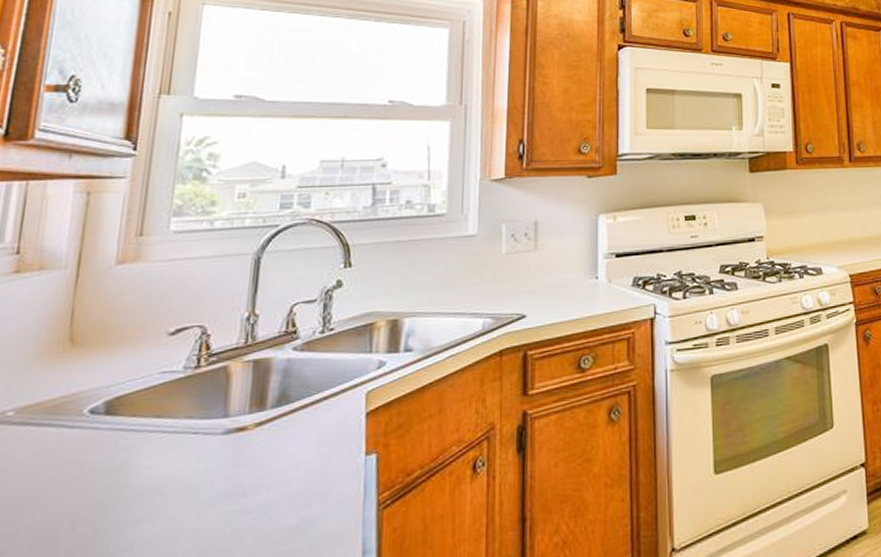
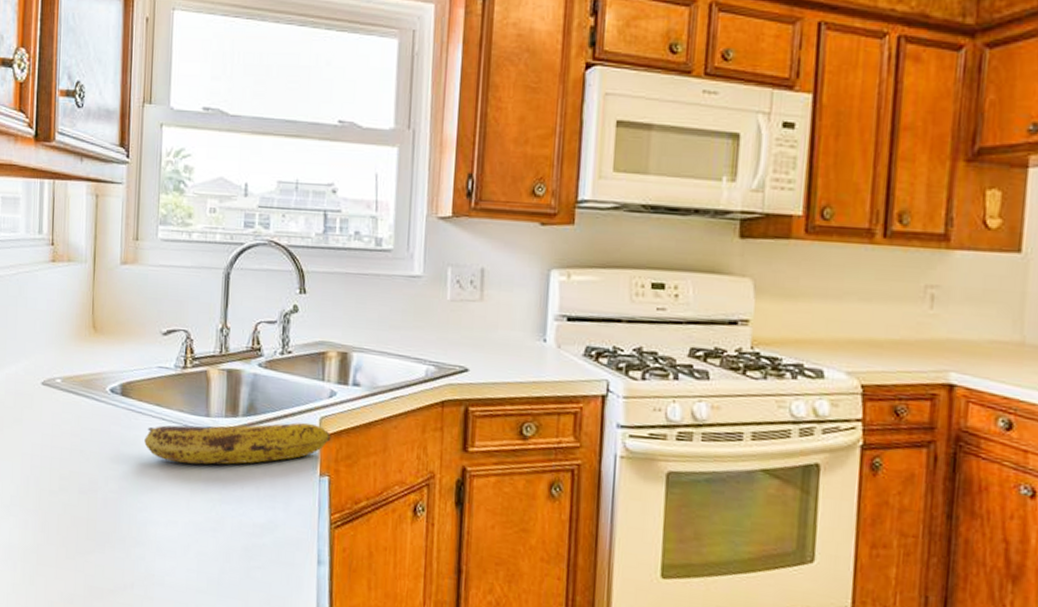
fruit: none [135,399,380,480] -> present [144,422,331,465]

